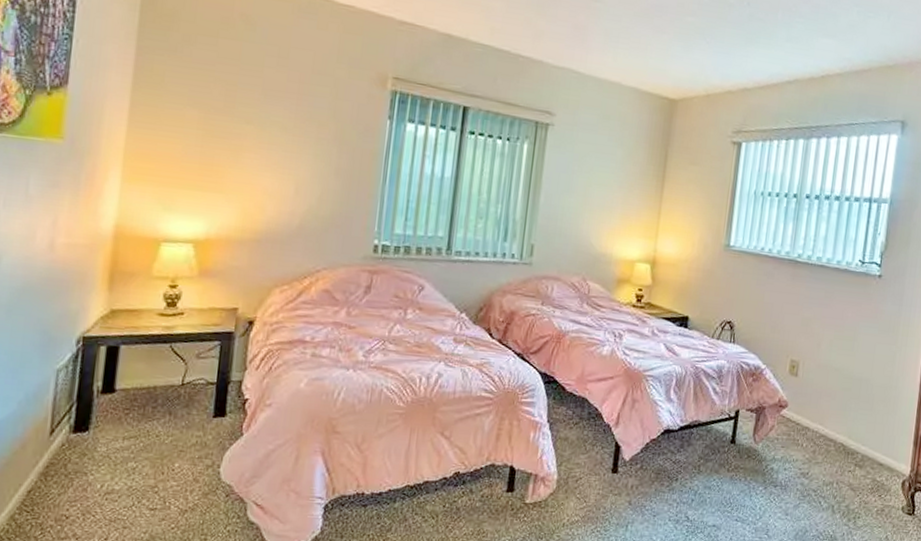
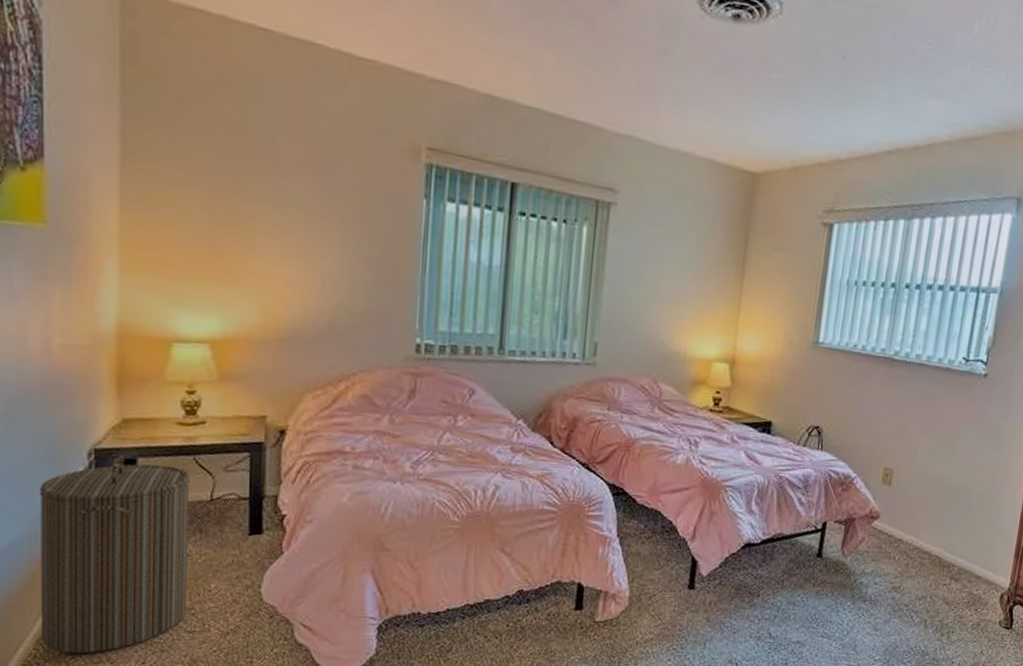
laundry hamper: none [14,342,166,530] -> present [39,455,190,654]

